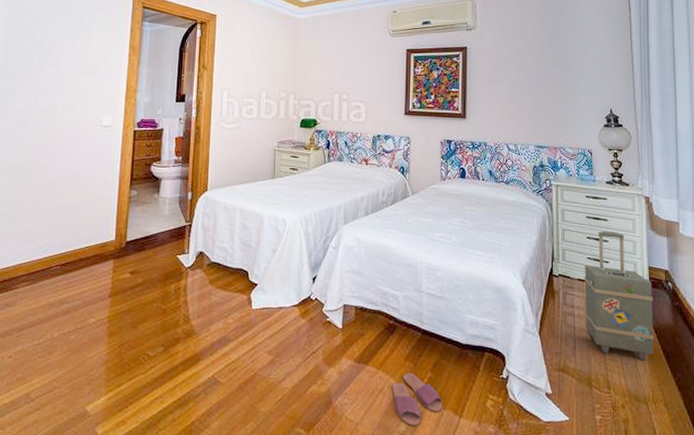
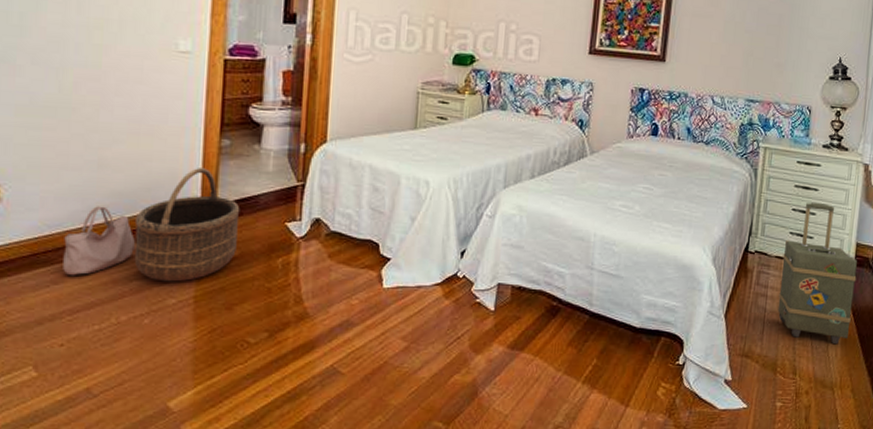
handbag: none [14,244,67,300] -> present [63,206,135,276]
basket: none [65,213,144,305] -> present [134,168,240,282]
slippers: present [393,372,443,425] -> none [550,359,608,416]

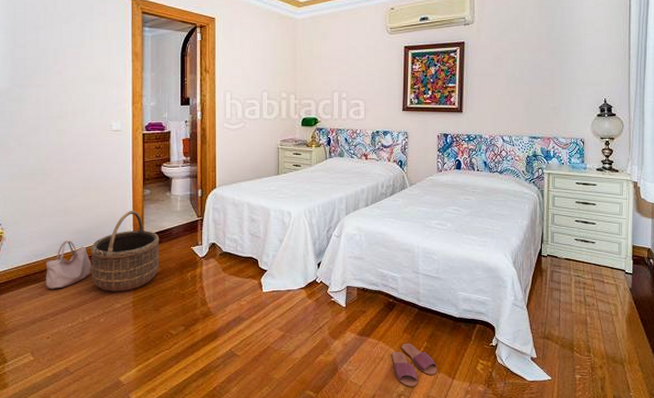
slippers: none [550,359,608,416] -> present [392,343,438,387]
suitcase: present [777,202,857,345] -> none [570,214,635,328]

